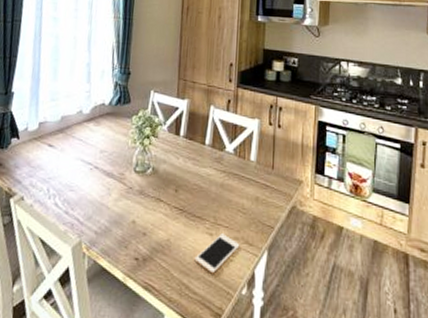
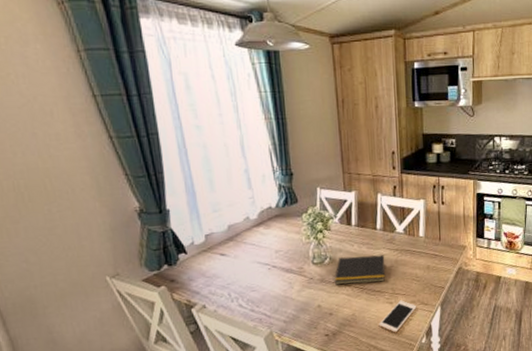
notepad: none [153,170,210,207] -> present [334,255,385,285]

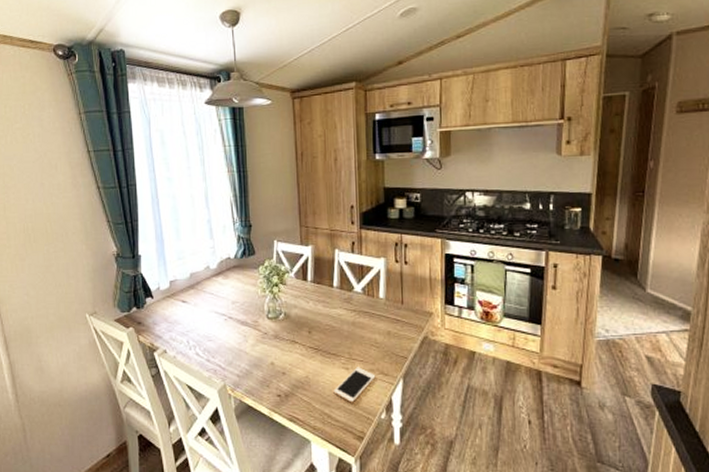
notepad: present [334,255,385,285] -> none [288,314,342,344]

